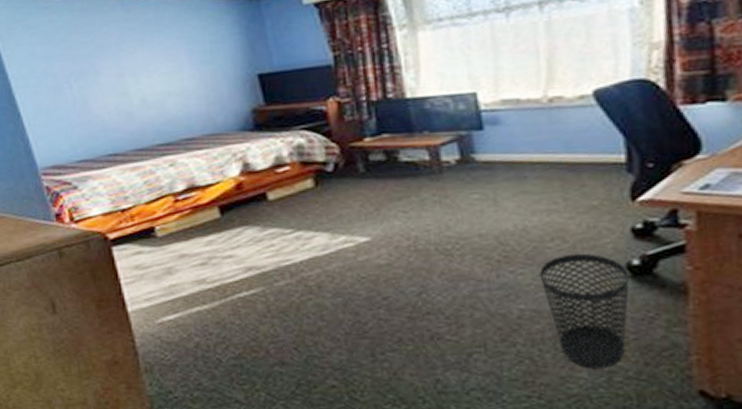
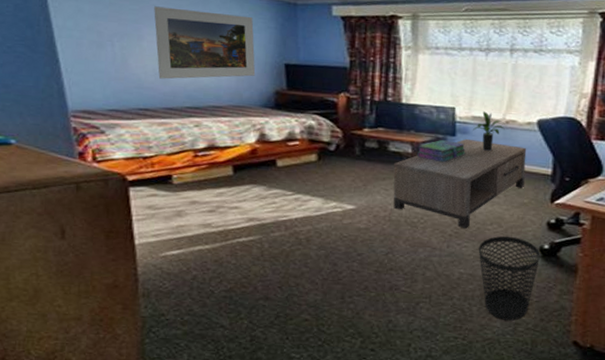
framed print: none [106,25,227,117] -> present [154,6,256,80]
coffee table: none [409,130,589,251] -> present [393,138,527,230]
stack of books: none [437,136,500,167] -> present [417,140,466,163]
potted plant: none [505,90,549,143] -> present [473,111,505,151]

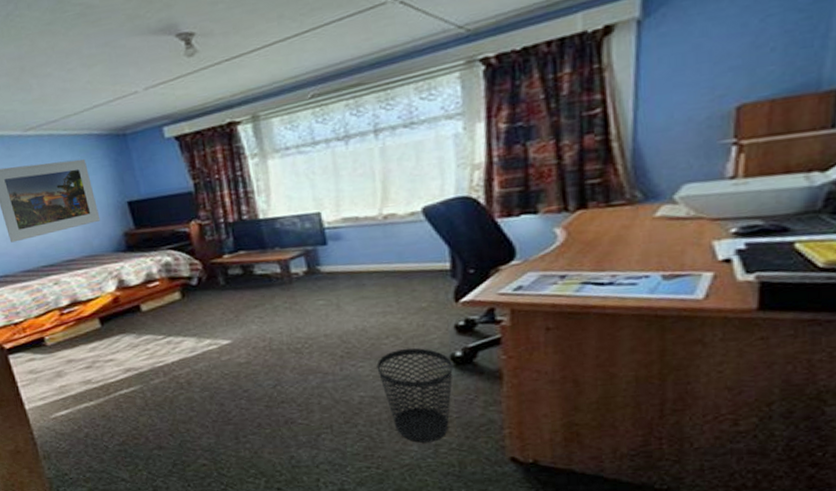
coffee table: present [393,138,527,230] -> none [264,242,419,348]
stack of books: present [417,140,466,163] -> none [287,251,342,278]
potted plant: present [473,111,505,151] -> none [346,210,384,255]

